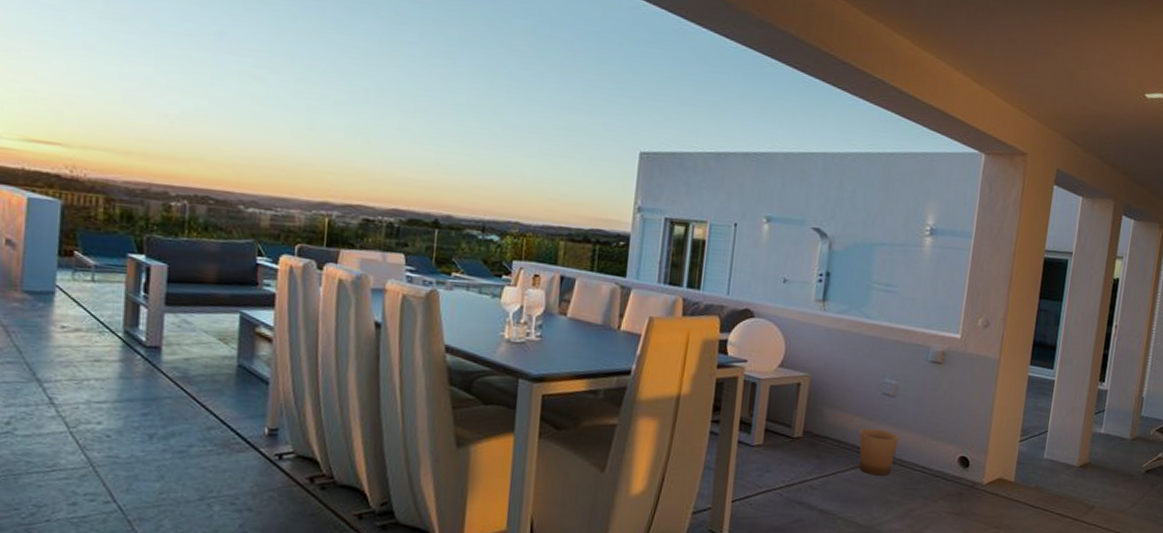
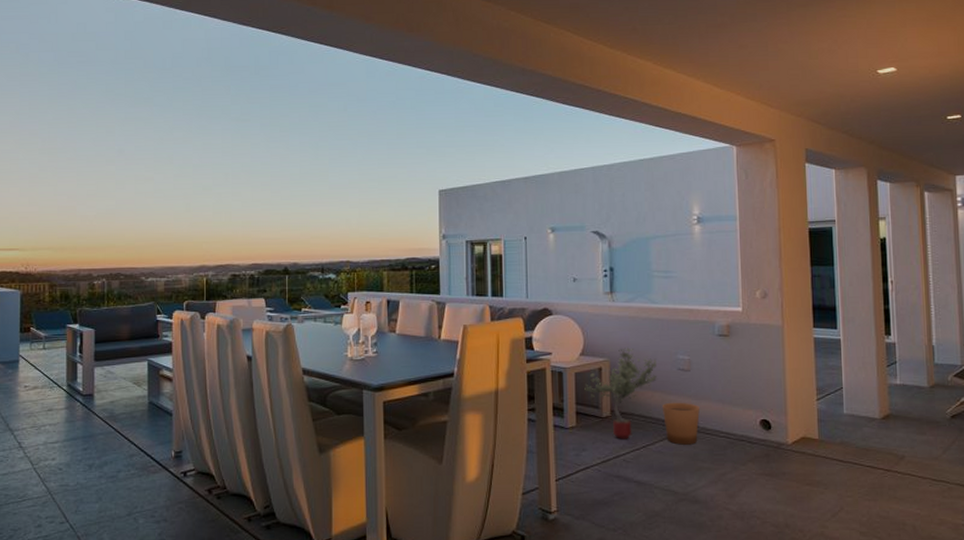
potted tree: none [778,364,862,464] -> present [584,347,657,440]

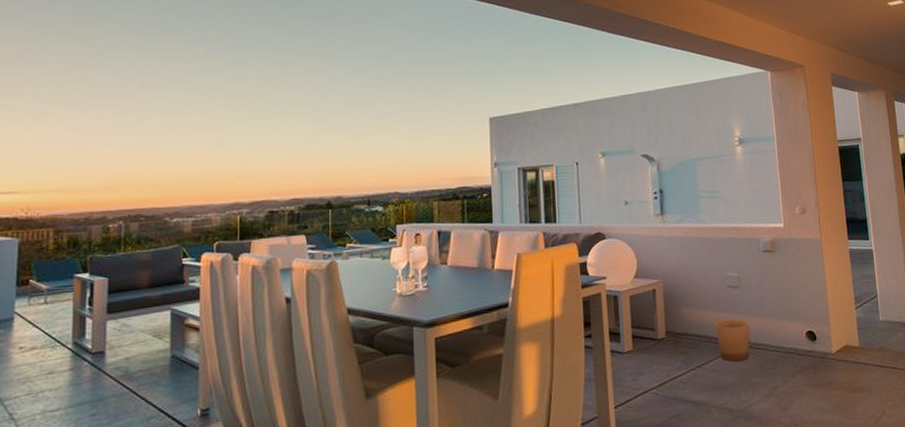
potted tree: present [584,347,657,440] -> none [639,268,709,361]

